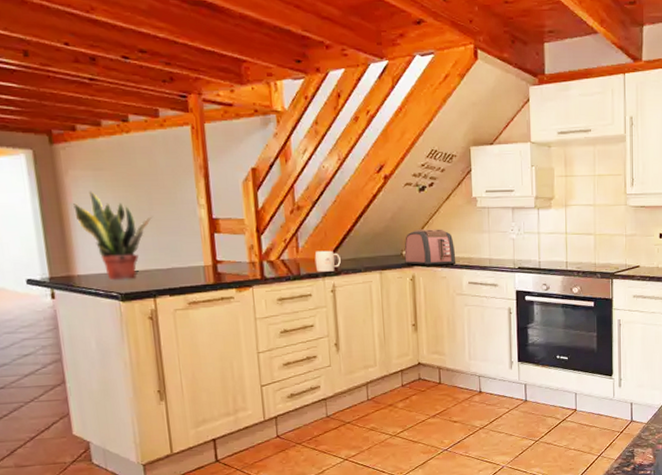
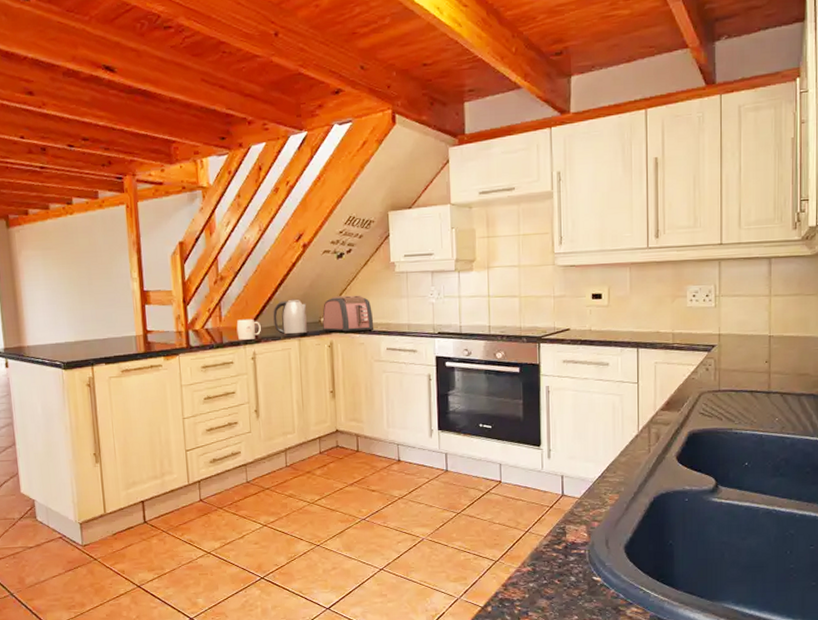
potted plant: present [73,191,153,281] -> none [25,269,92,351]
kettle: none [353,231,389,270] -> present [273,299,307,337]

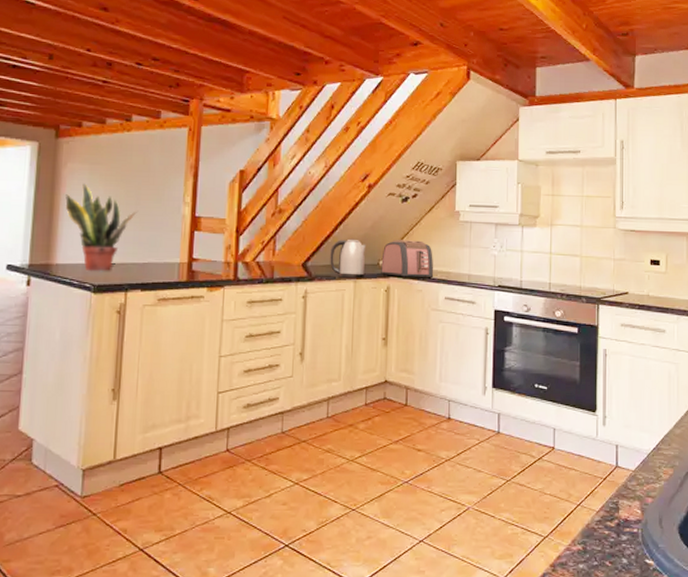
potted plant: none [25,269,92,351] -> present [65,183,139,272]
mug: present [236,318,261,340] -> none [289,255,316,277]

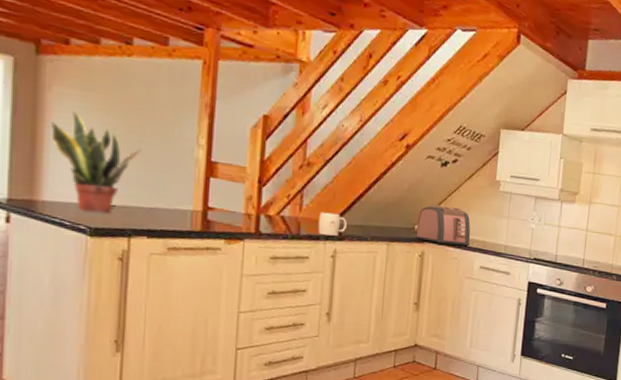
mug: none [289,255,316,277] -> present [317,212,347,236]
kettle: present [330,238,366,278] -> none [362,199,402,241]

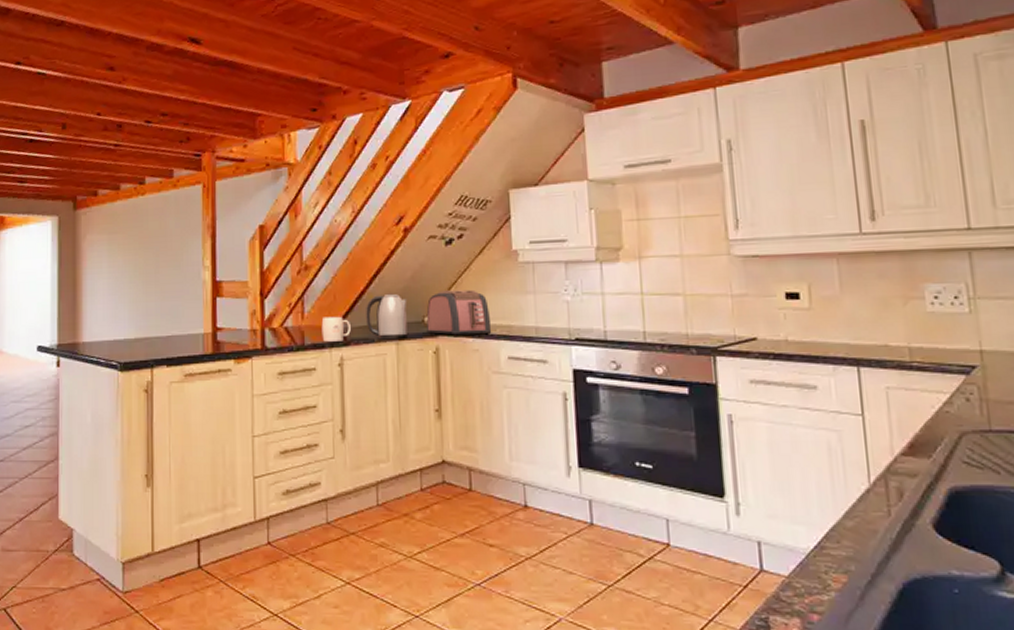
potted plant: present [51,111,143,215] -> none [87,255,158,349]
kettle: none [362,199,402,241] -> present [366,293,408,340]

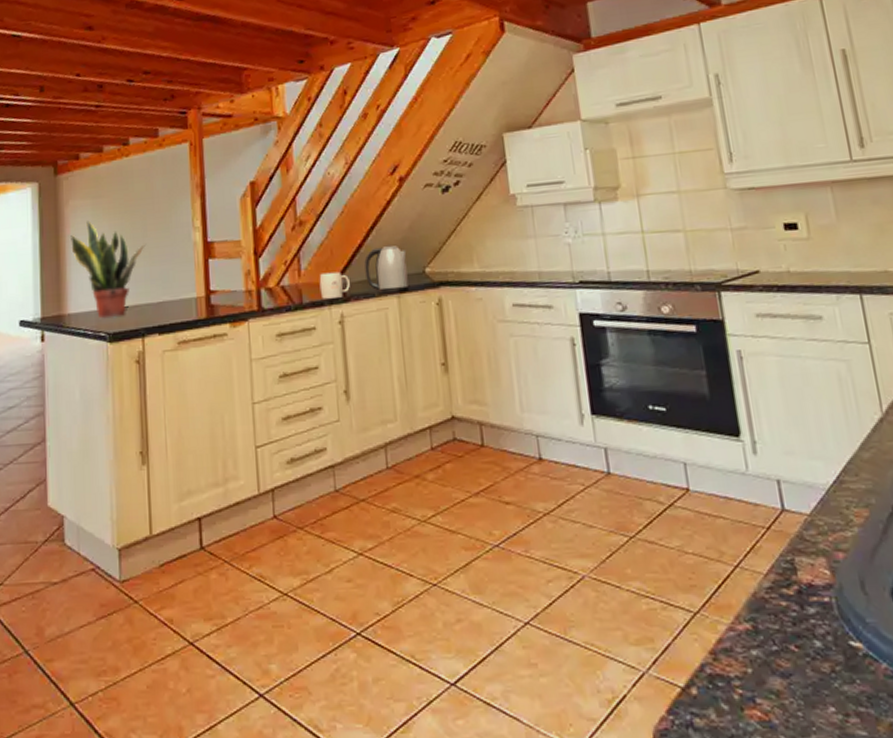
potted plant: none [87,255,158,349] -> present [71,221,147,319]
toaster: present [426,289,492,338] -> none [427,237,495,287]

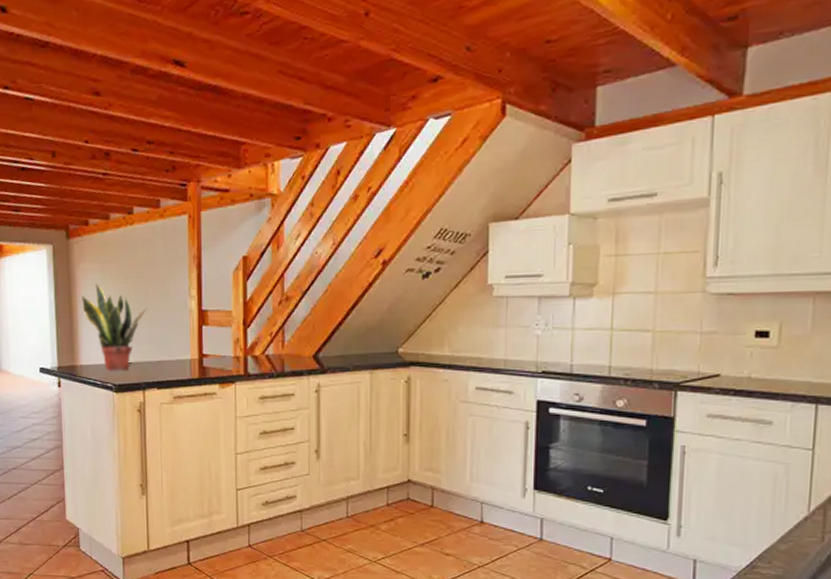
mug: present [319,271,350,299] -> none [300,345,328,369]
kettle: present [364,245,409,294] -> none [343,324,383,369]

